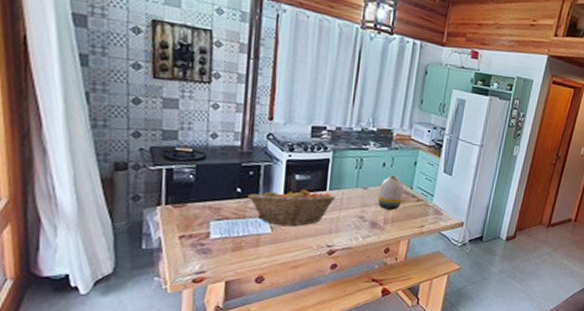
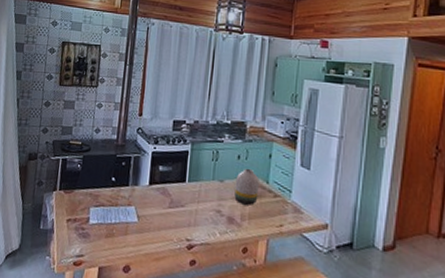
fruit basket: present [248,188,336,227] -> none [120,178,194,217]

